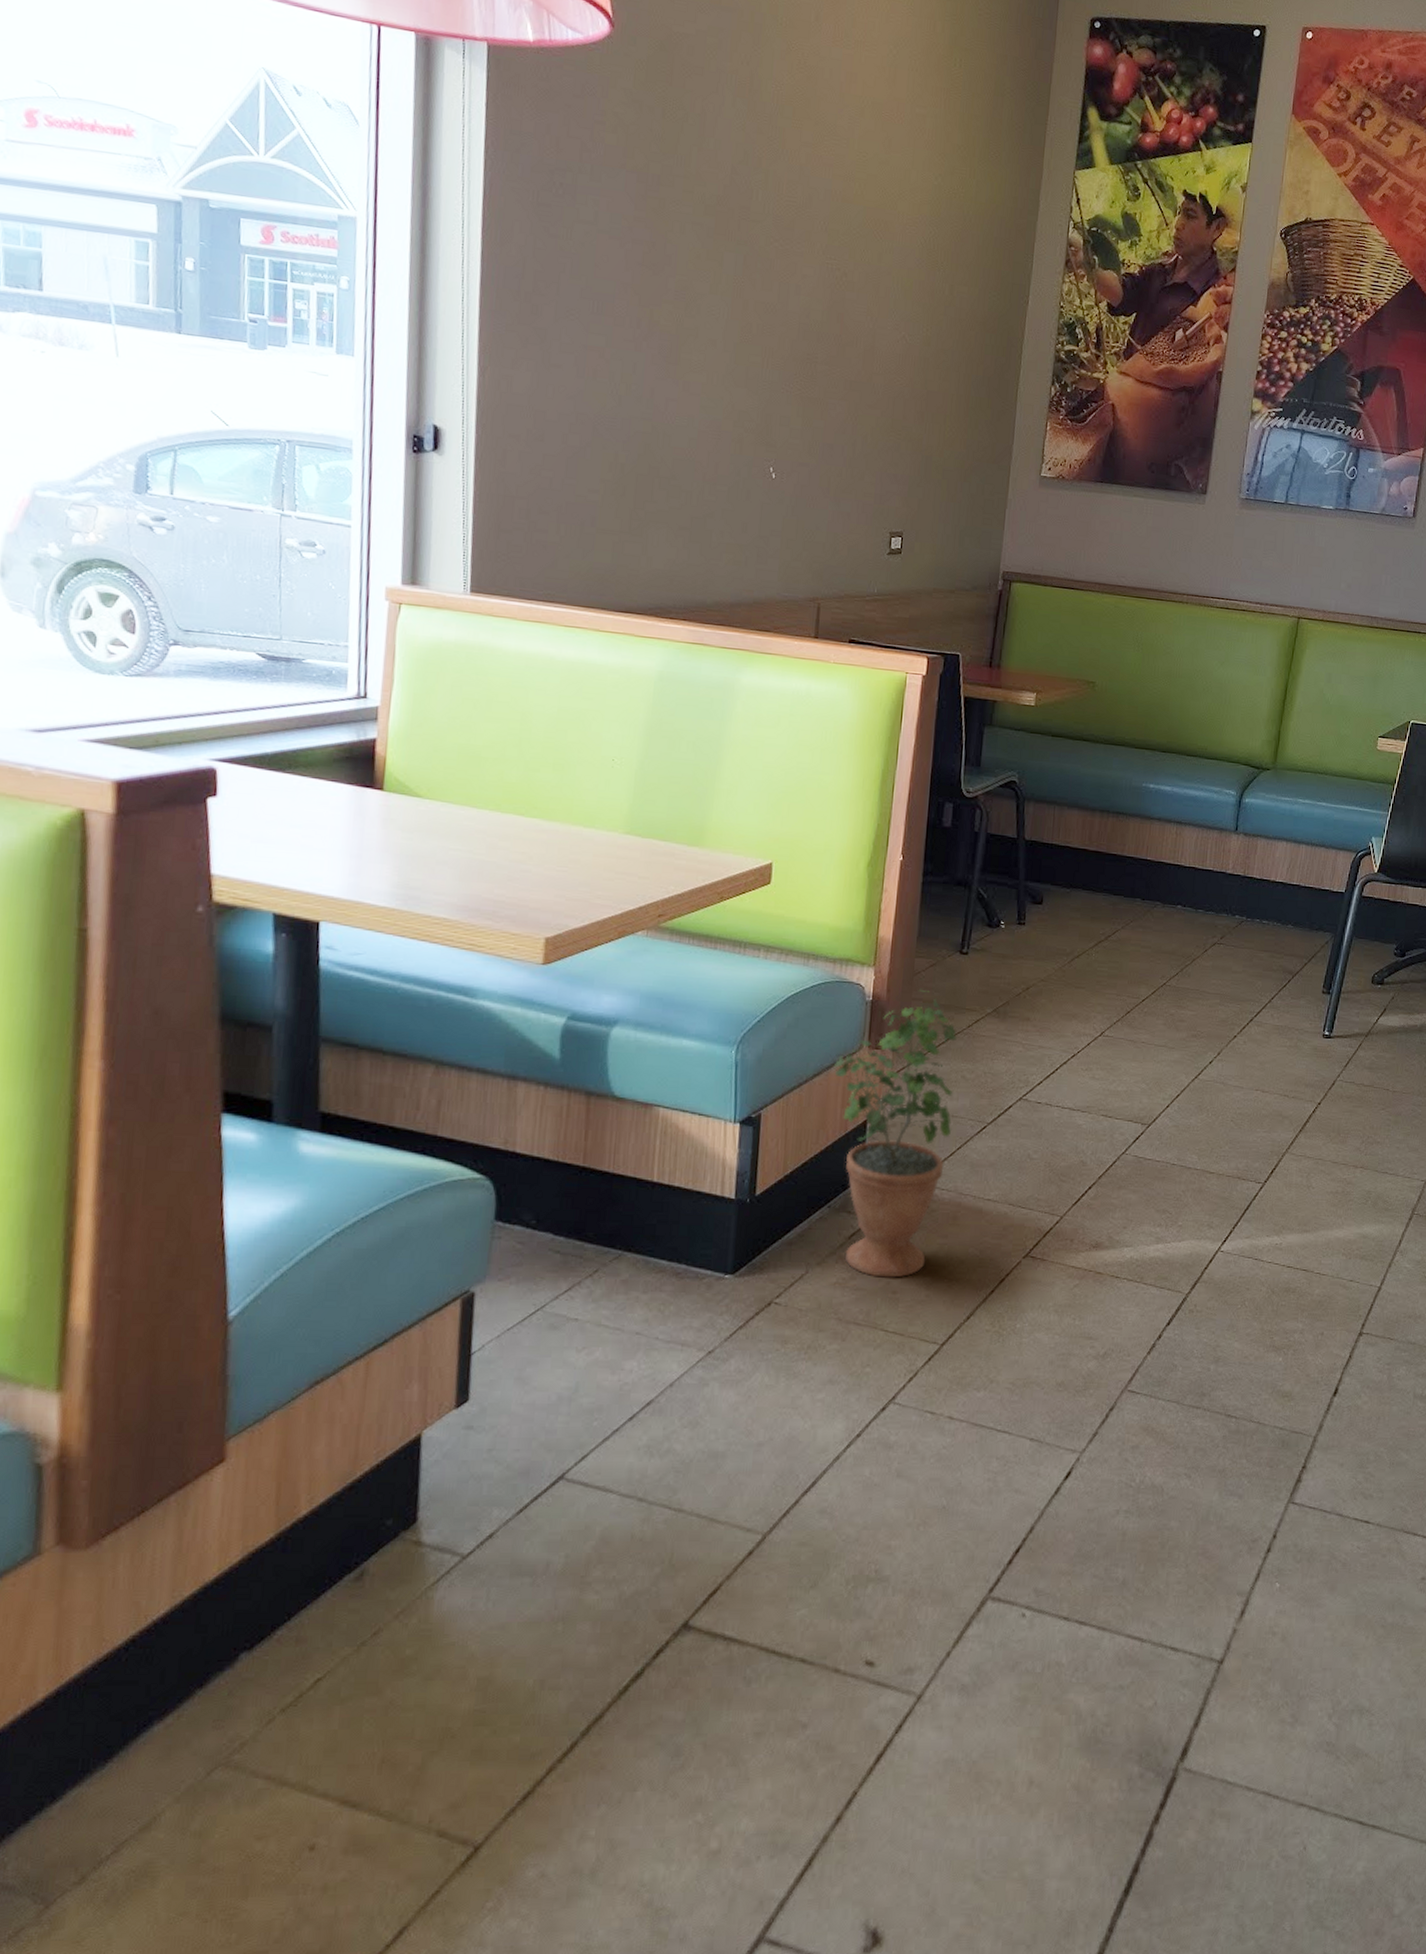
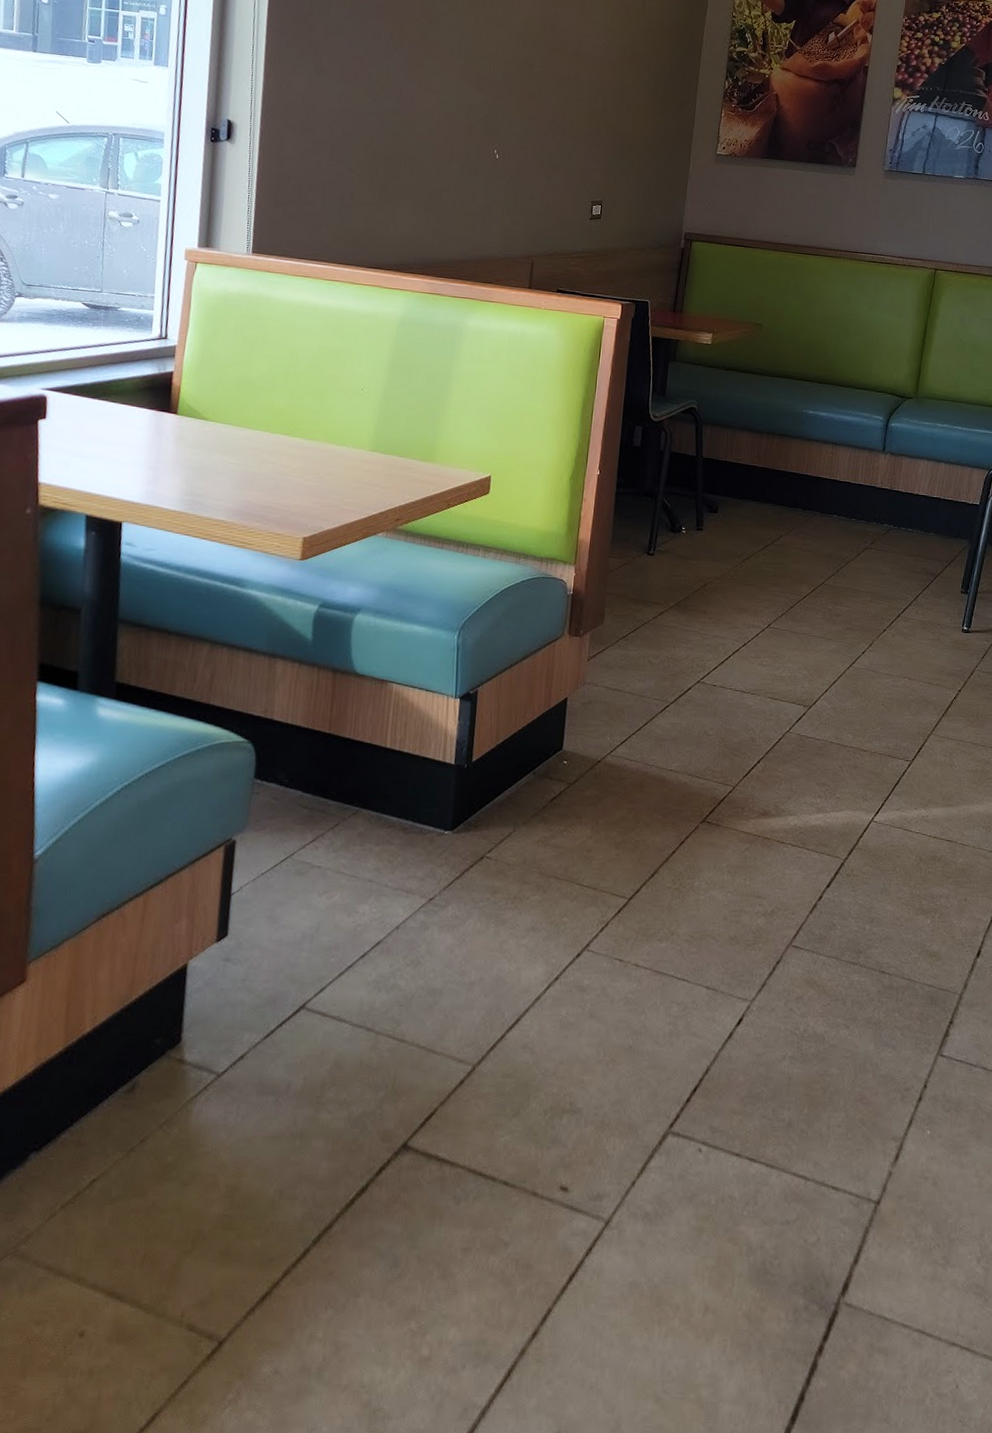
potted plant: present [833,990,957,1278] -> none [539,586,644,838]

